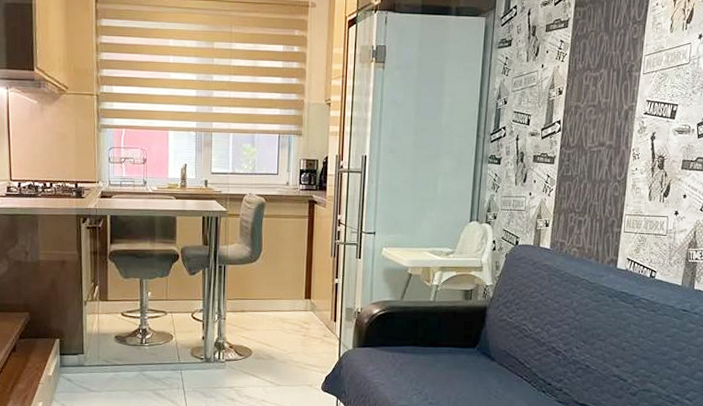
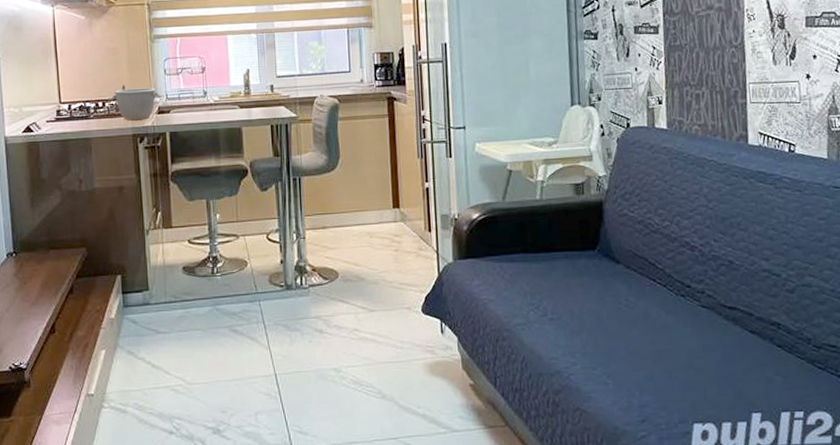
cooking pot: none [55,168,106,202] -> present [107,84,163,121]

